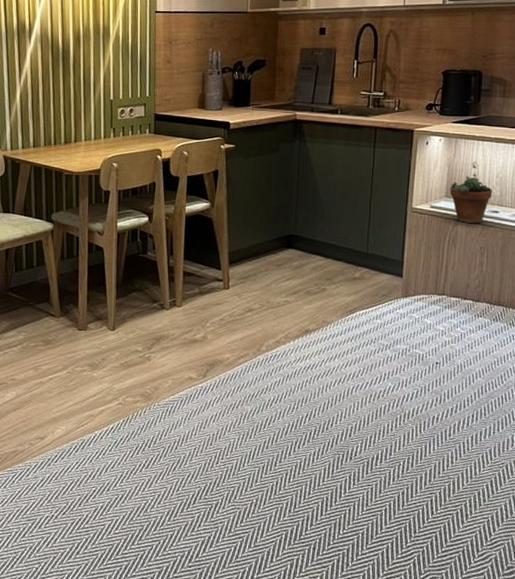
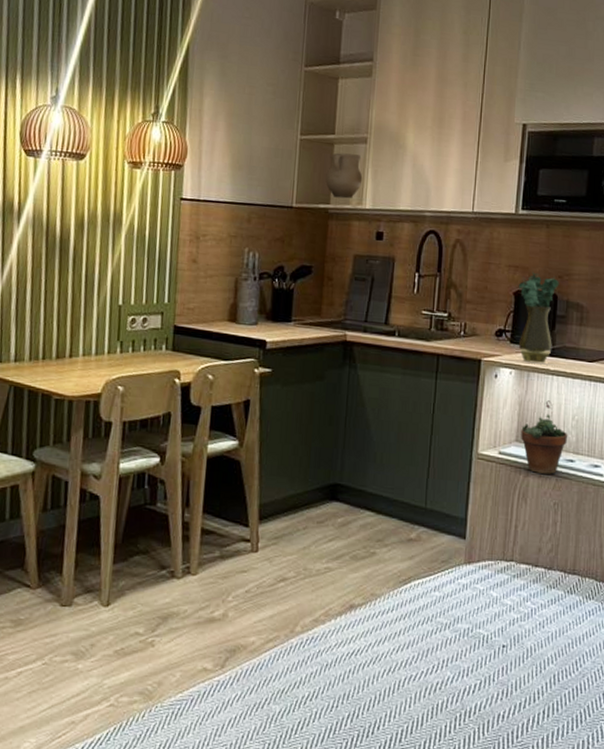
vase: none [446,52,484,131] -> present [518,271,559,363]

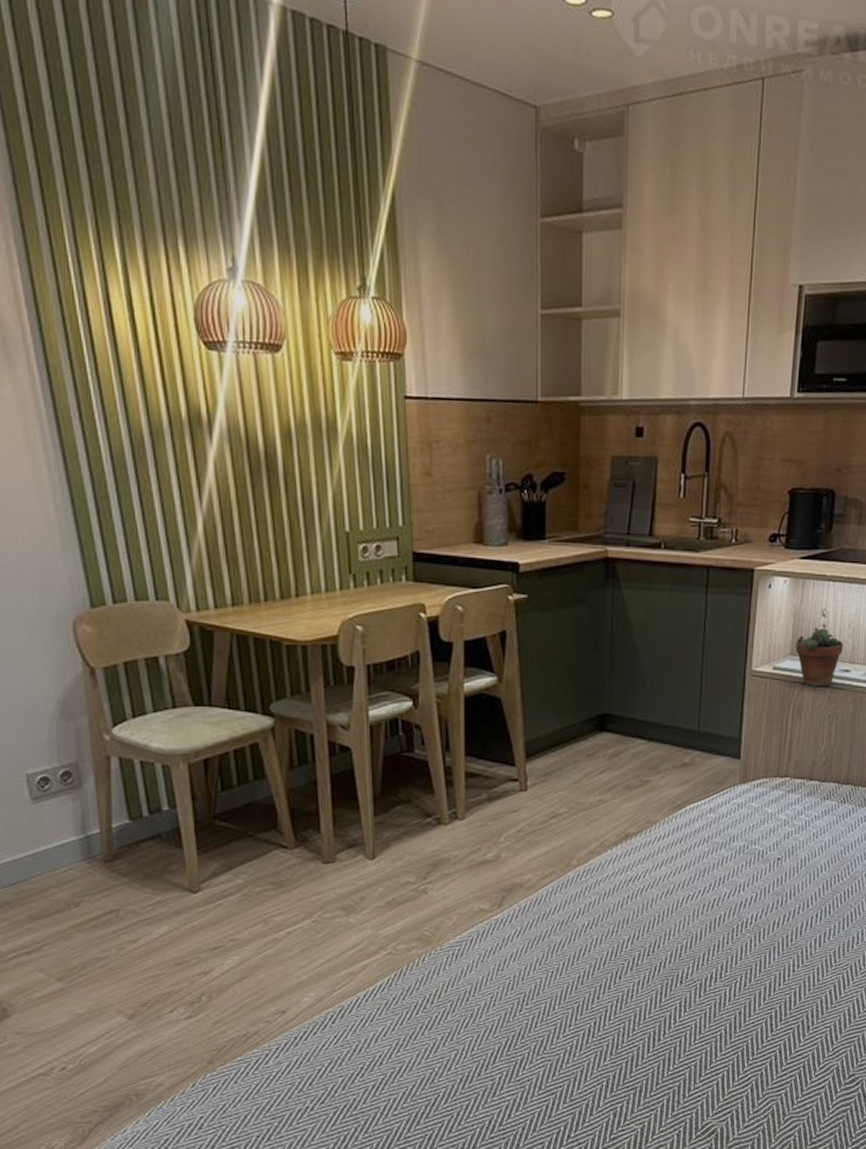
ceramic jug: present [325,153,363,199] -> none [574,330,617,388]
vase: present [518,271,559,363] -> none [793,464,837,569]

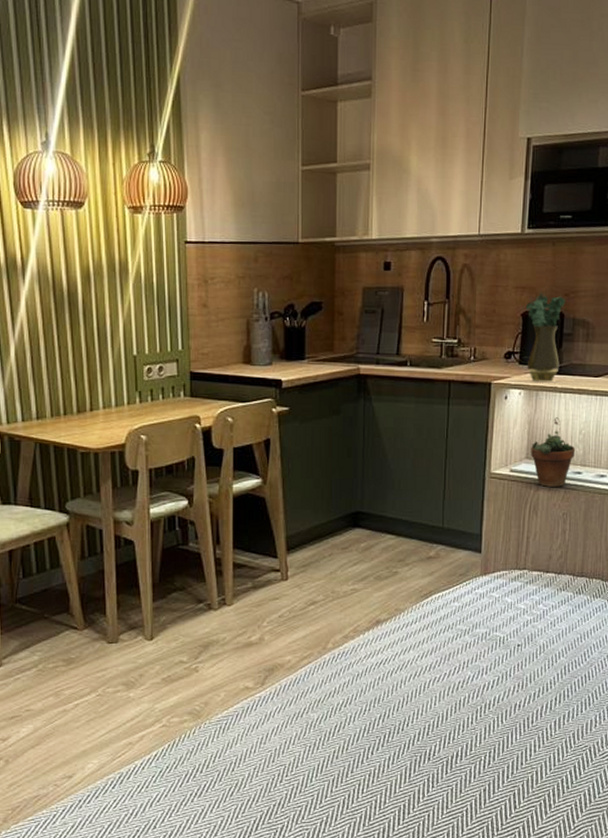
vase: none [793,464,837,569] -> present [525,290,566,382]

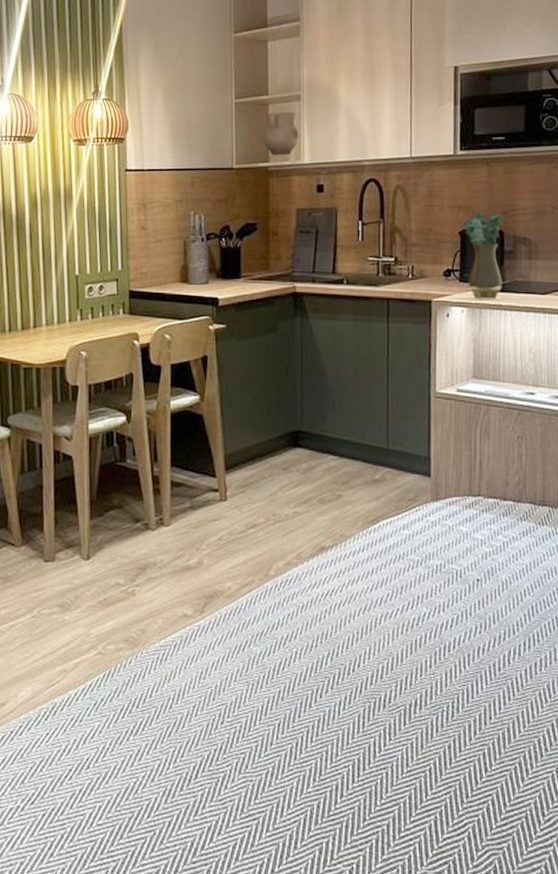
ceramic jug: none [330,182,368,230] -> present [263,112,299,156]
succulent plant: present [531,417,575,487] -> none [478,335,526,408]

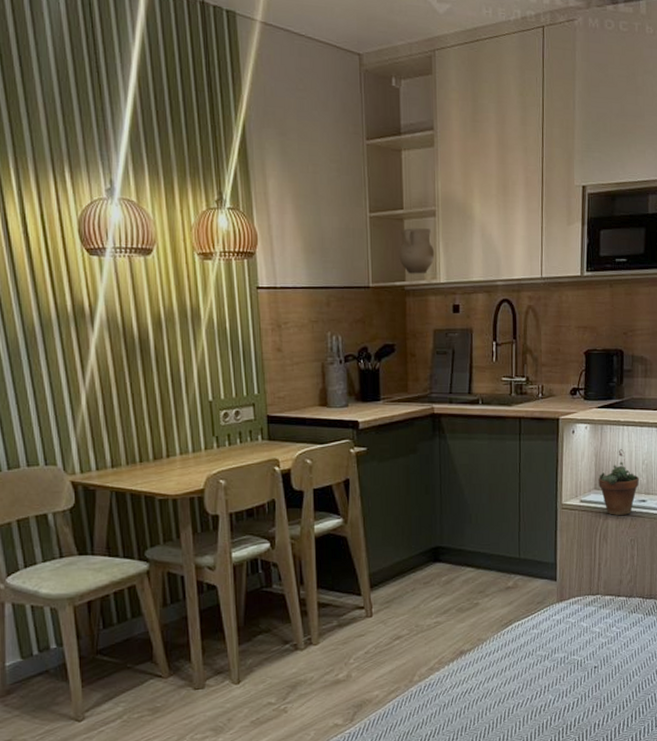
vase: present [462,209,505,299] -> none [587,330,625,416]
succulent plant: none [478,335,526,408] -> present [598,449,639,515]

